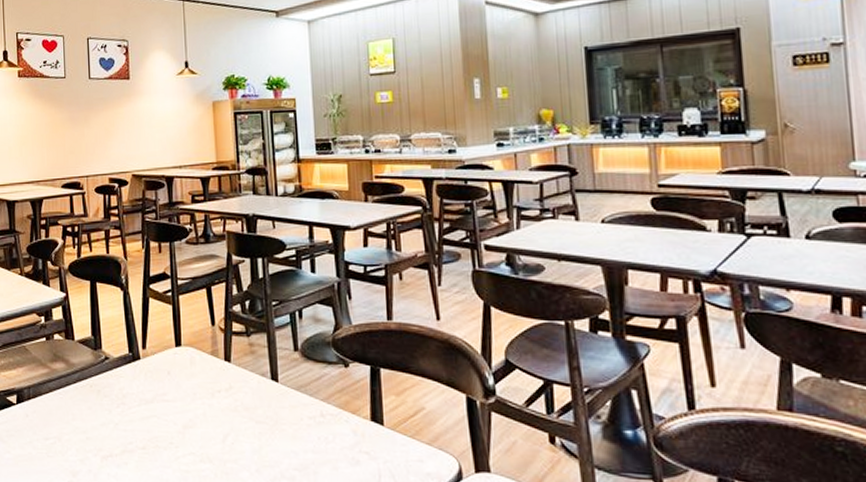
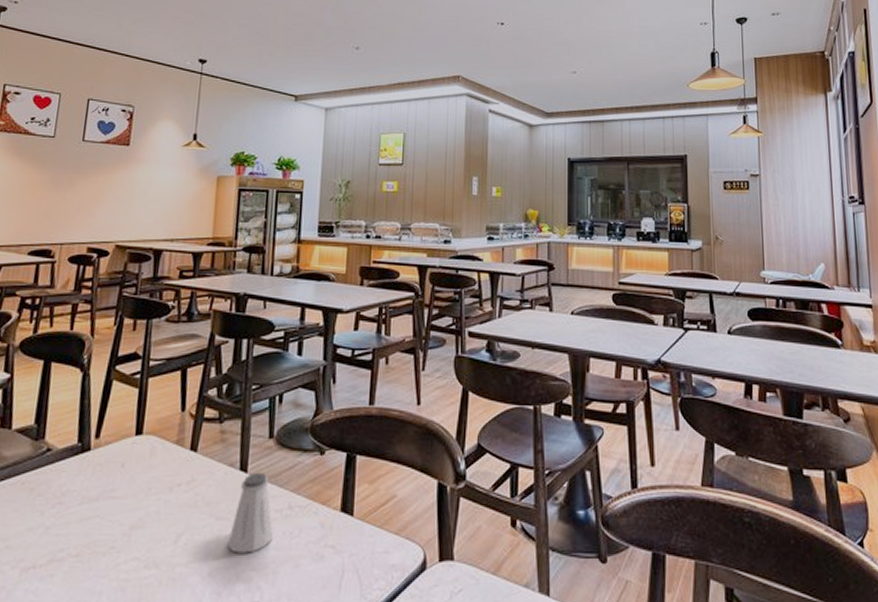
saltshaker: none [269,381,309,455] -> present [227,472,273,553]

